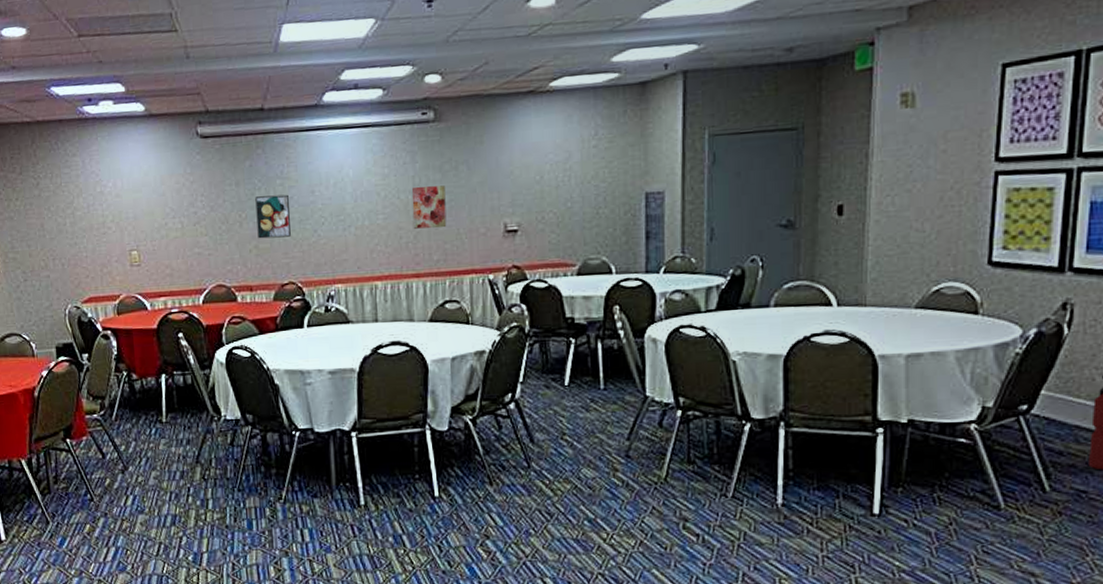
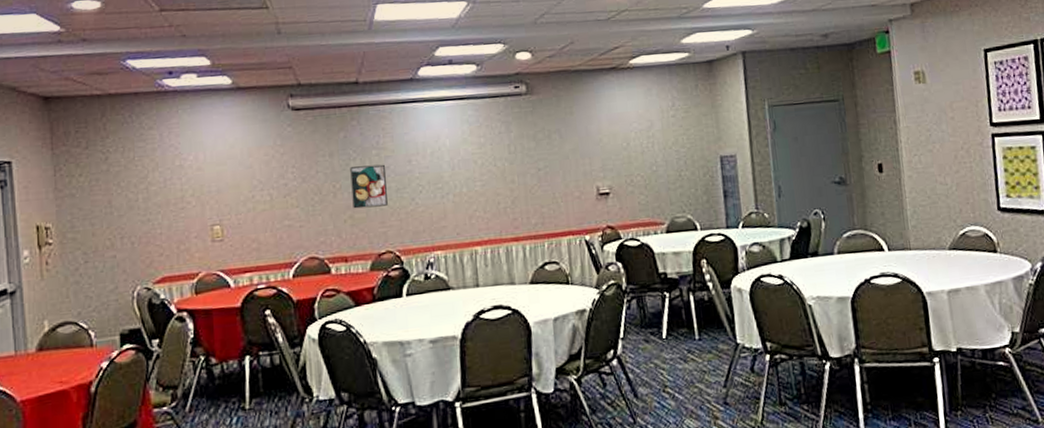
wall art: present [411,185,447,229] -> none [507,153,543,195]

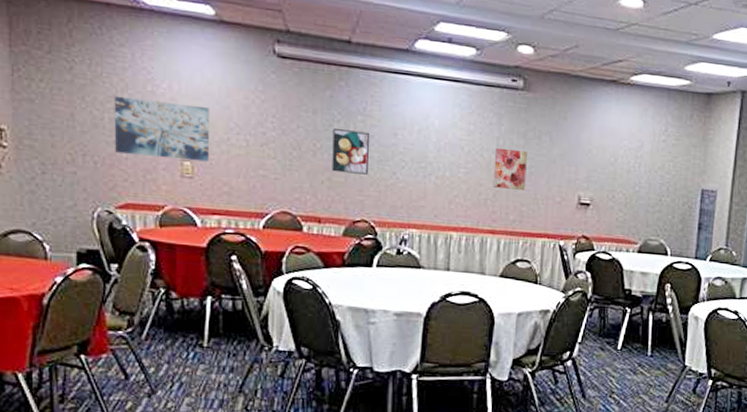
wall art: none [146,170,238,230] -> present [114,95,210,162]
wall art: none [507,153,543,195] -> present [493,147,527,191]

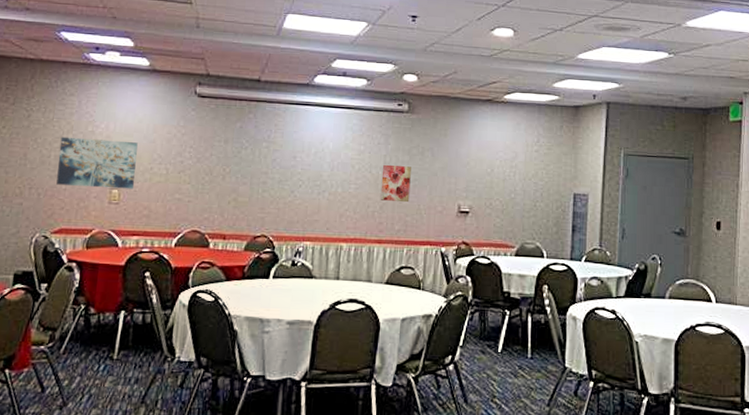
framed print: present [332,129,370,175] -> none [238,155,273,194]

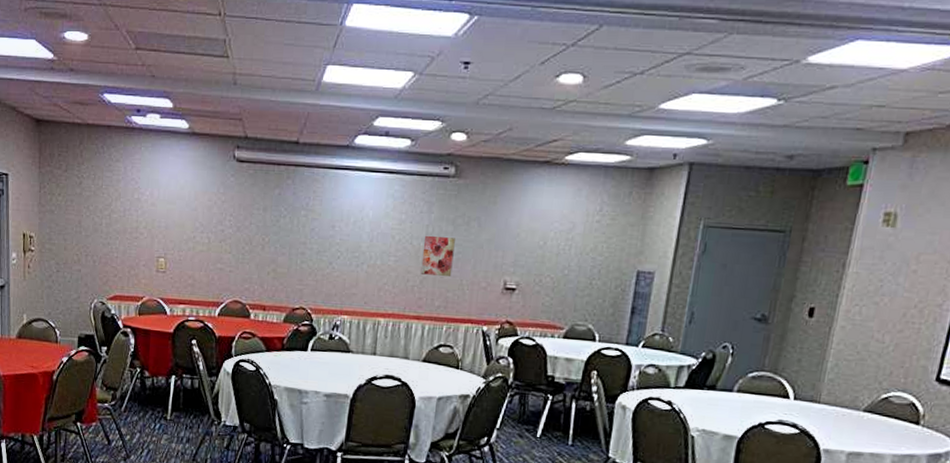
wall art: present [56,136,138,189] -> none [109,204,181,258]

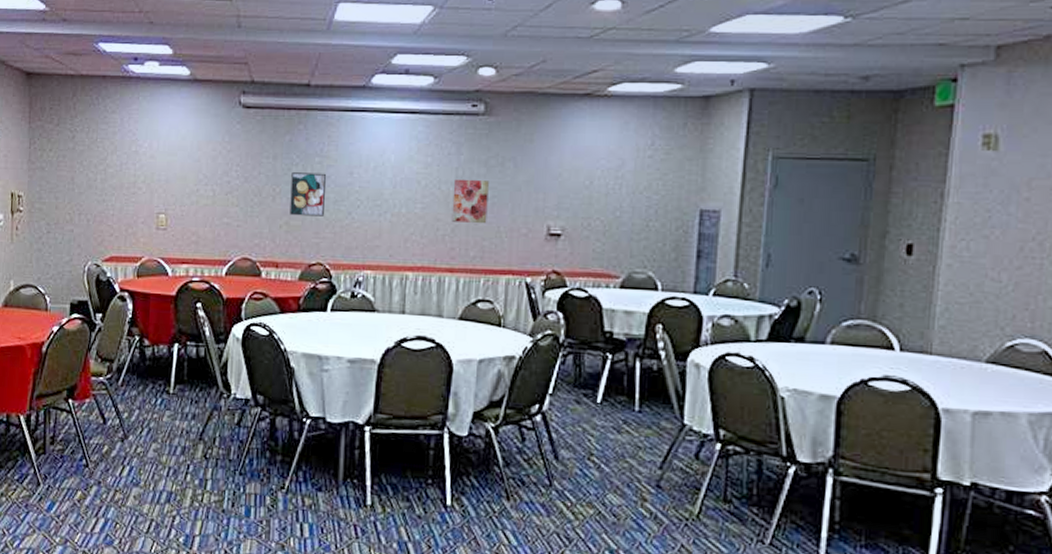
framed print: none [277,224,311,265] -> present [290,172,327,216]

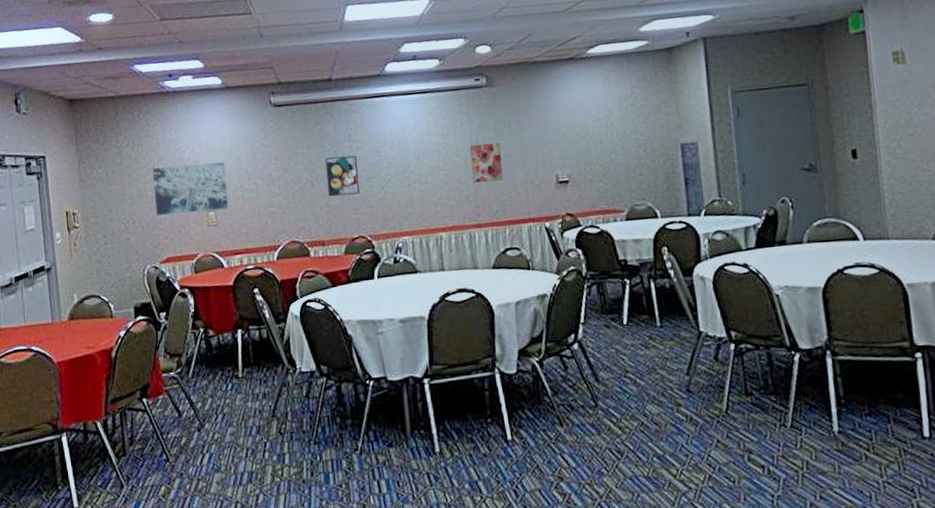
wall art: none [104,158,182,213] -> present [152,162,229,215]

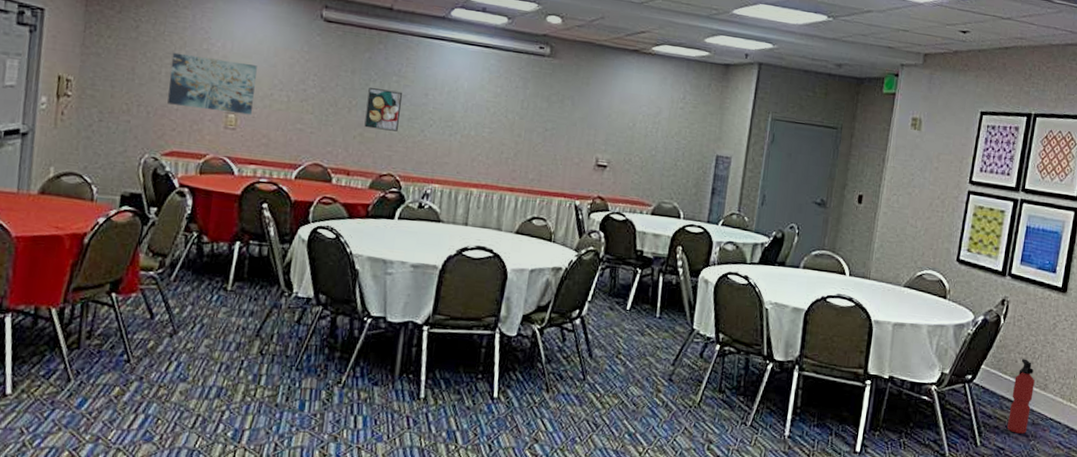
wall art: present [469,143,504,183] -> none [515,109,550,152]

